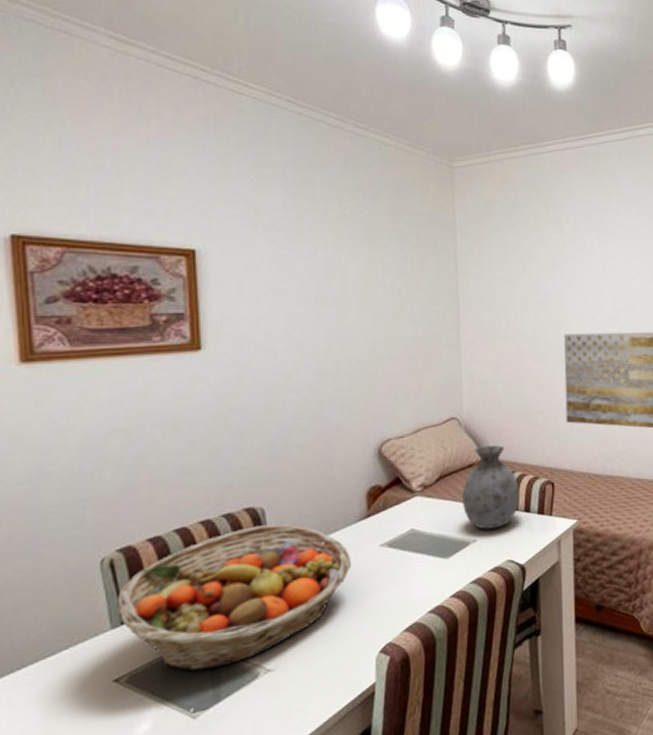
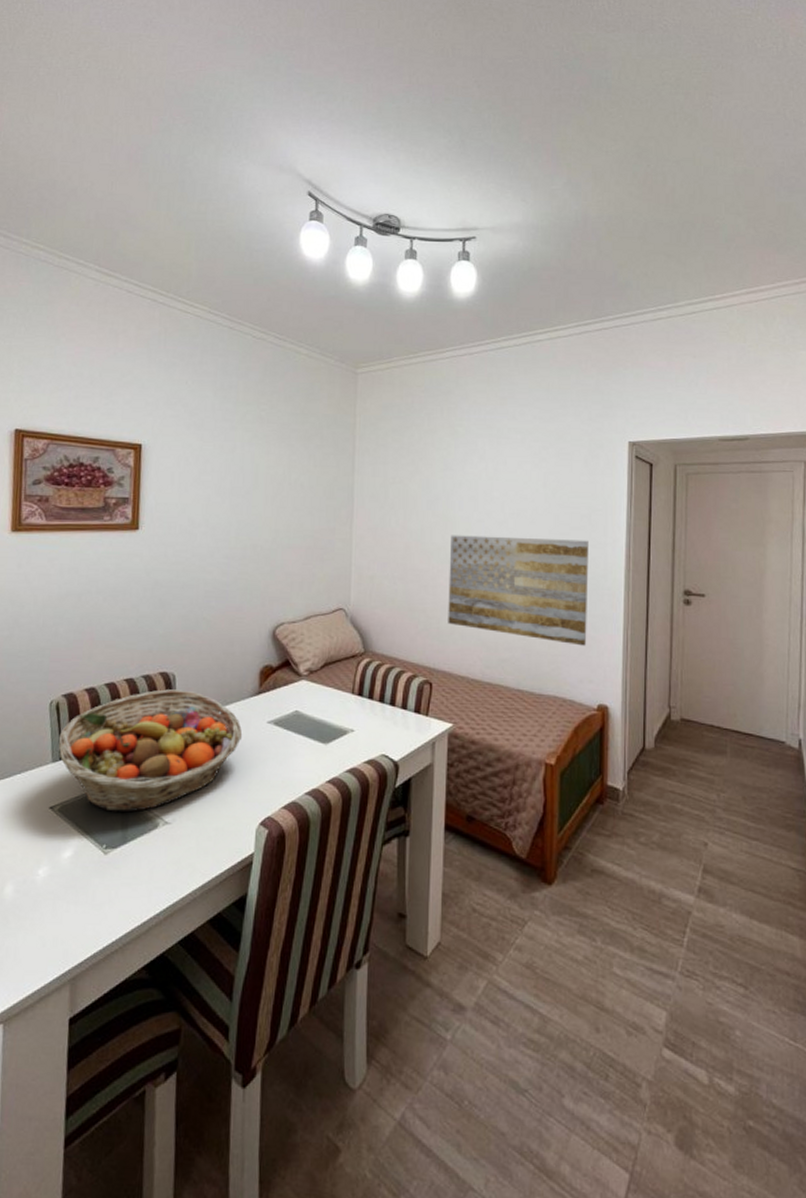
vase: present [462,445,519,530] -> none [344,639,398,721]

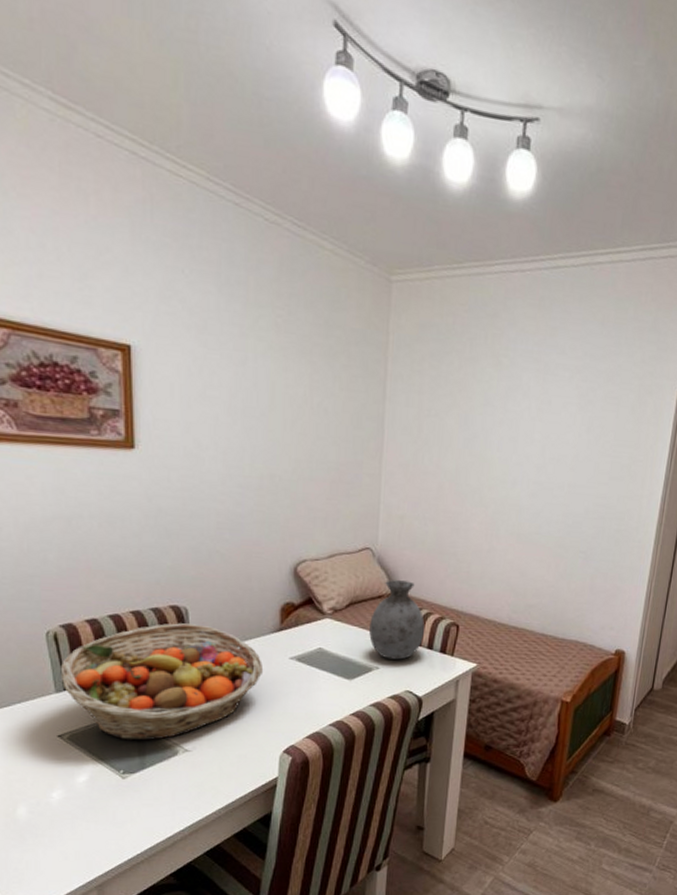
vase: none [344,639,398,721] -> present [369,580,425,660]
wall art: present [448,535,589,646] -> none [478,477,626,595]

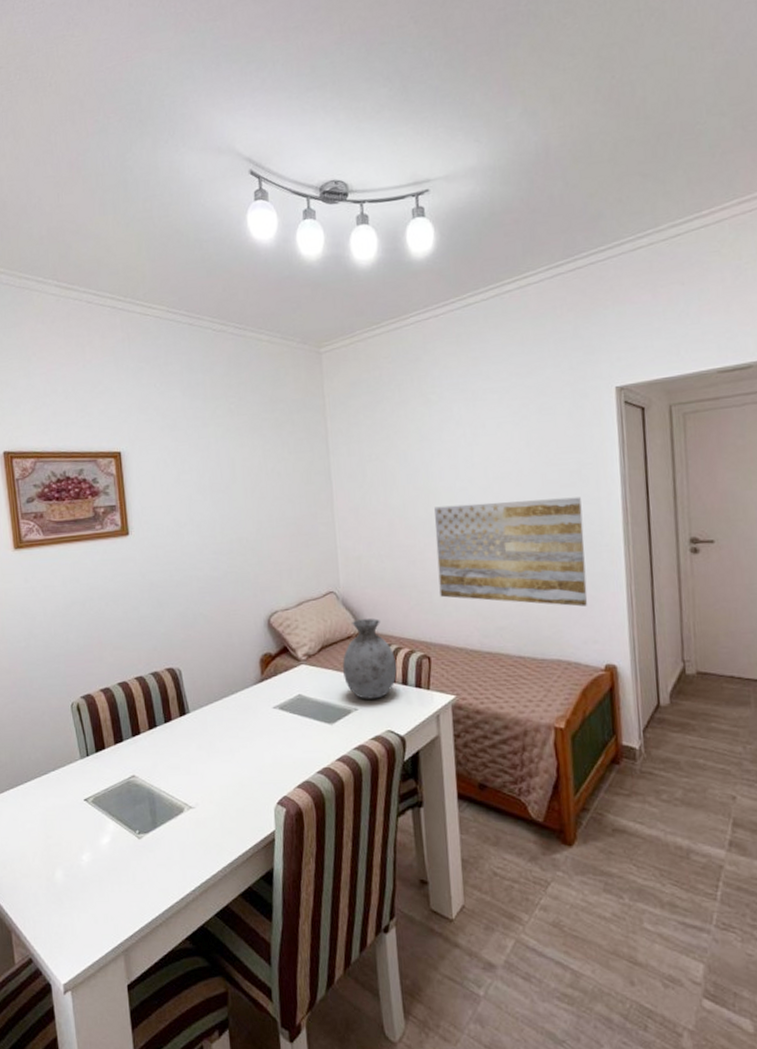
fruit basket: present [60,623,264,741] -> none [83,683,251,800]
wall art: none [478,477,626,595] -> present [434,497,588,607]

